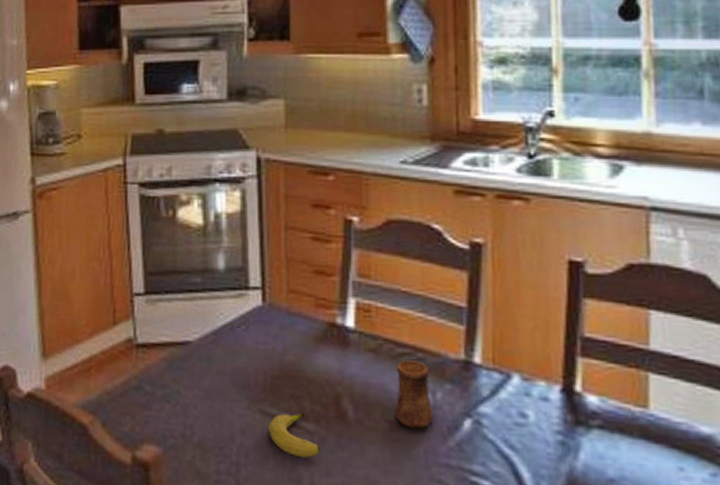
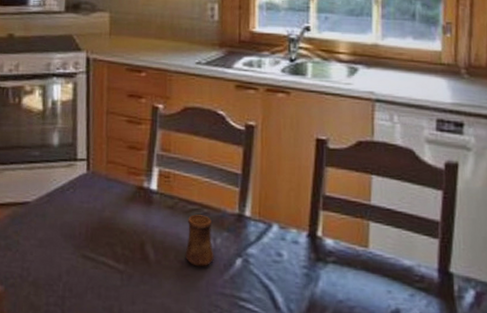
fruit: present [269,412,319,459] -> none [88,256,127,292]

